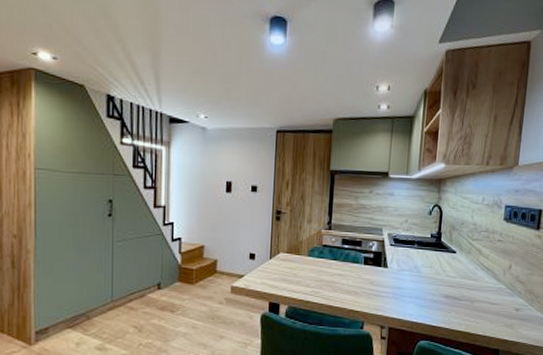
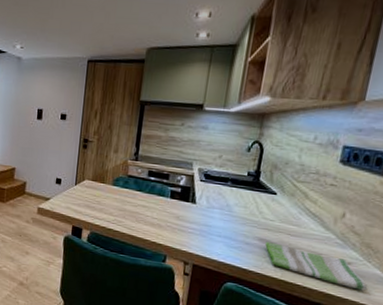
dish towel: none [450,298,533,333] -> present [265,242,368,291]

